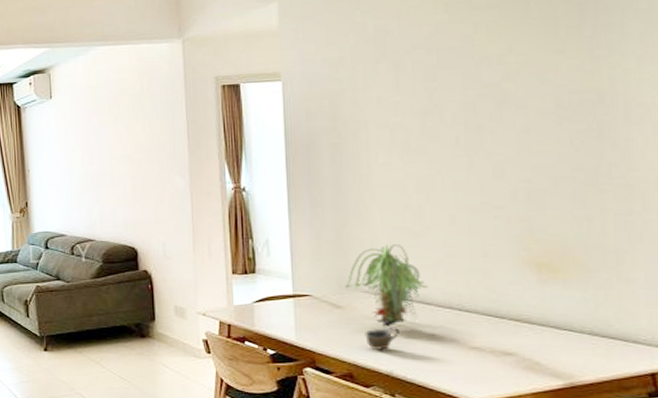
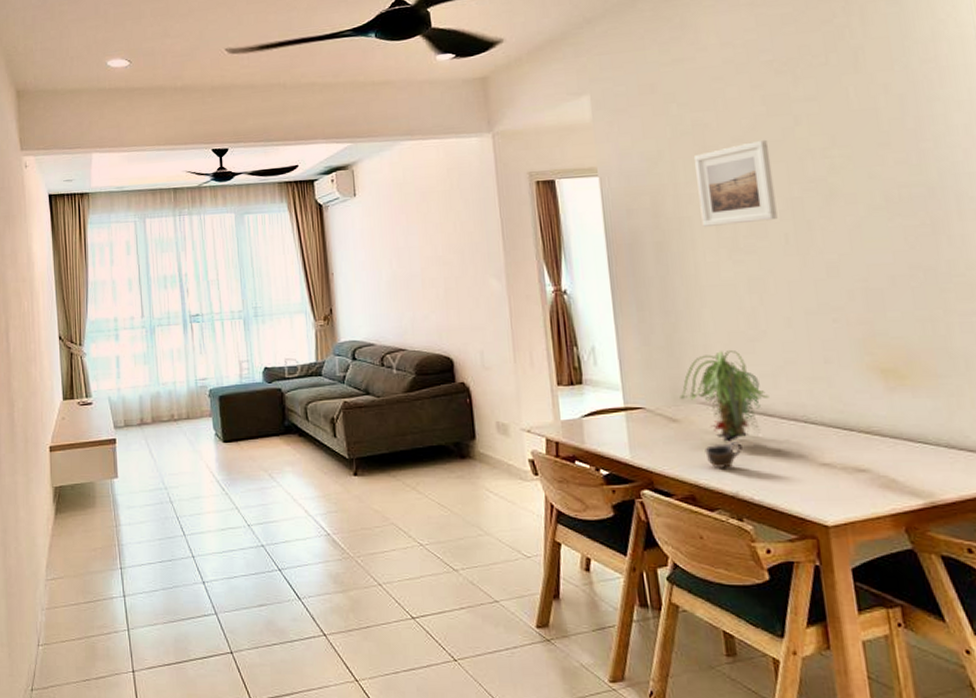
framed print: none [373,46,450,129] -> present [693,139,778,227]

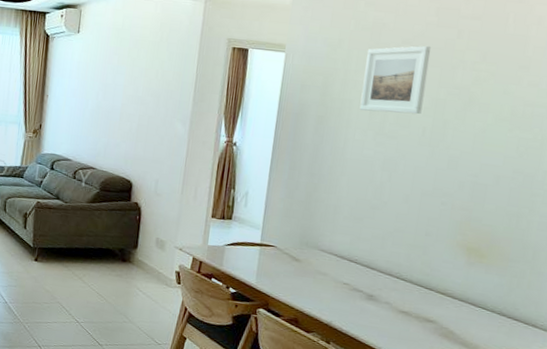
plant: present [680,350,769,443] -> none [305,212,376,284]
cup: present [705,440,742,469] -> none [314,282,344,303]

